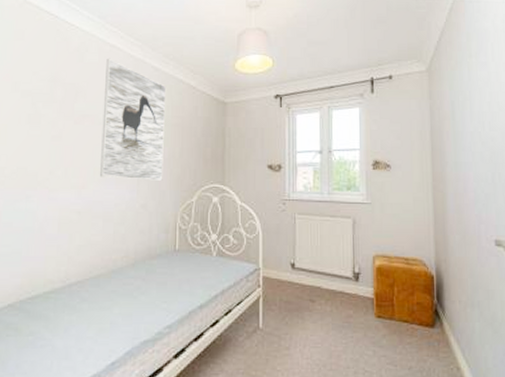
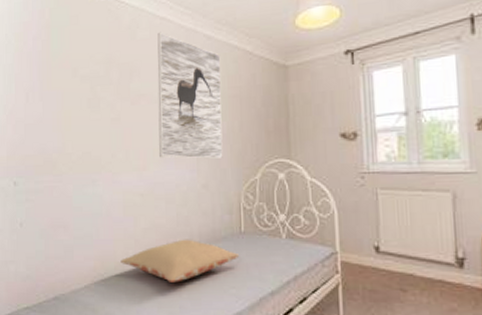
pillow: none [51,256,173,299] -> present [120,239,240,282]

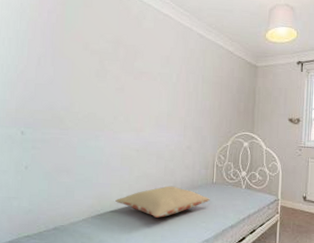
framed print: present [157,31,223,159] -> none [154,25,209,128]

